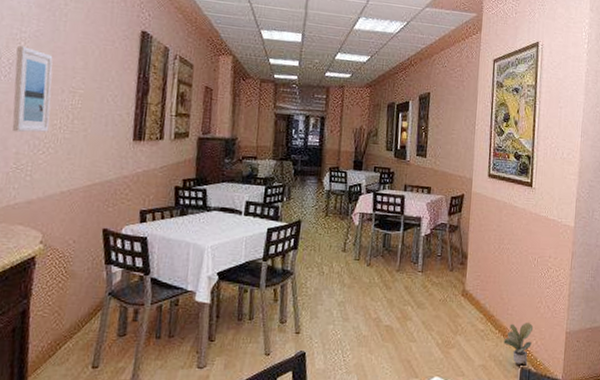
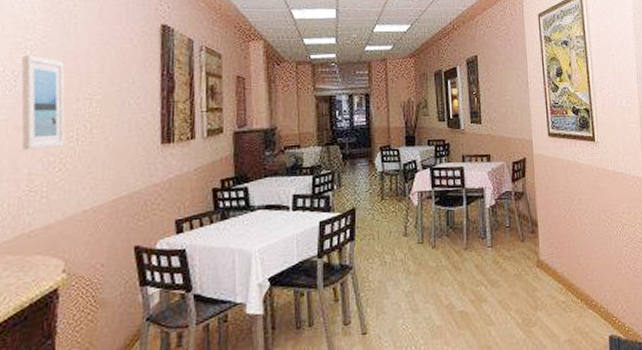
potted plant: present [504,323,534,367] -> none [587,286,617,335]

